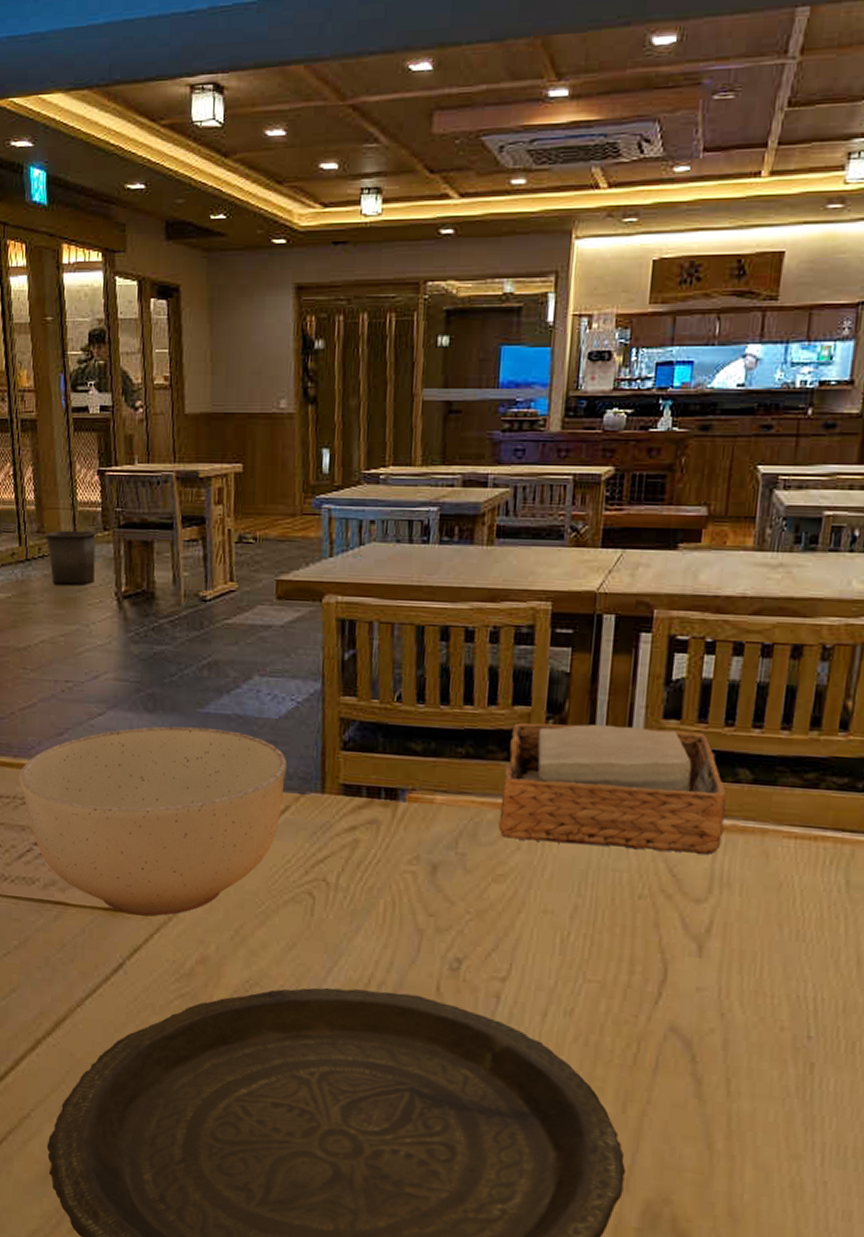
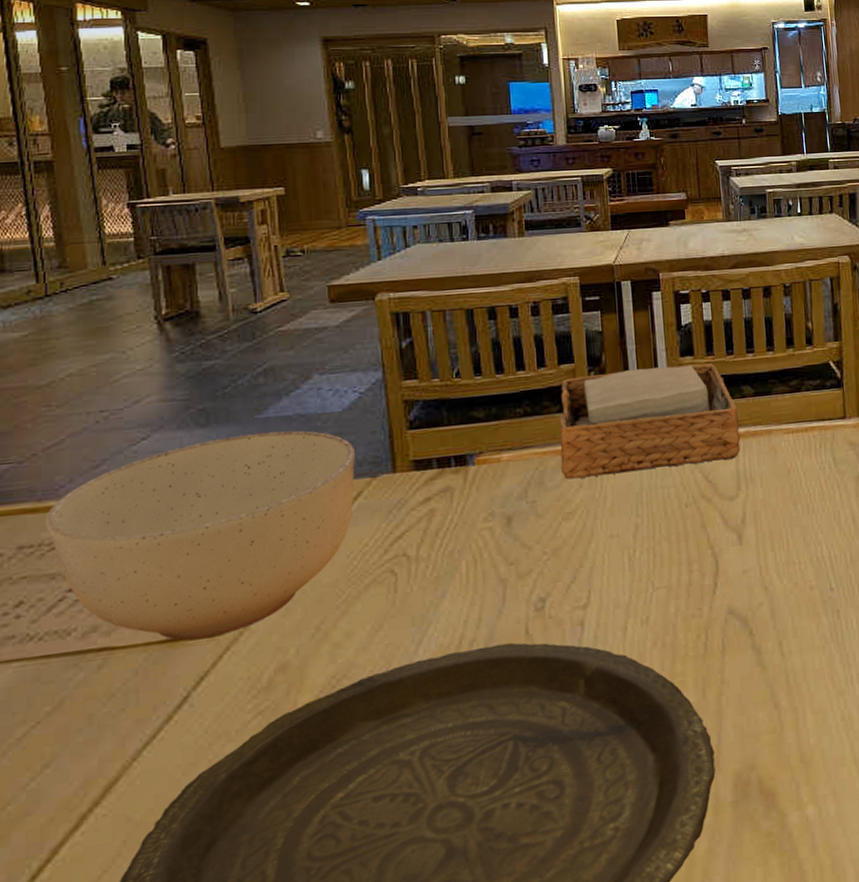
waste bin: present [45,530,98,587] -> none [67,260,131,318]

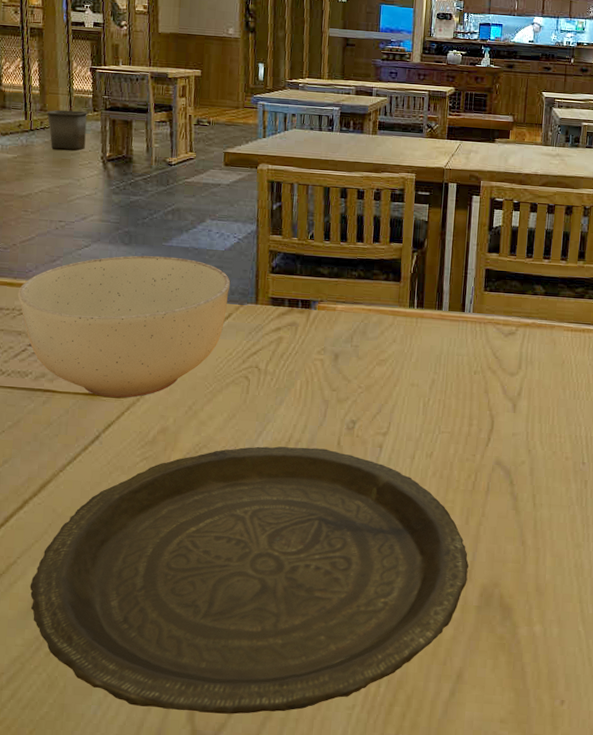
waste bin: none [67,260,131,318] -> present [46,109,89,152]
napkin holder: present [559,363,741,480] -> none [381,254,529,343]

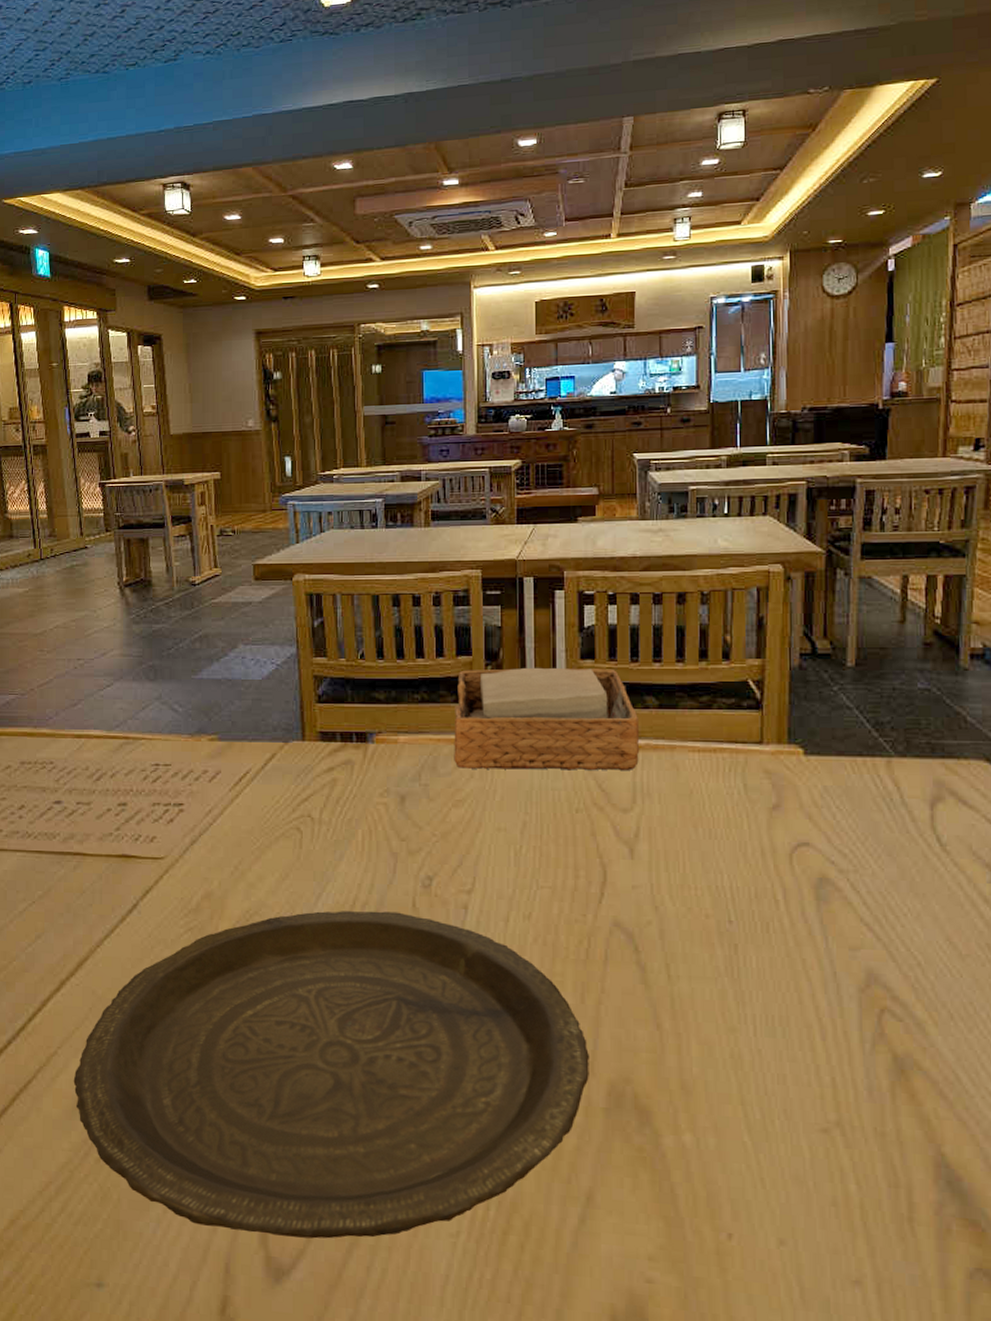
bowl: present [17,255,231,398] -> none [39,691,272,860]
waste bin: present [46,109,89,152] -> none [56,532,101,579]
napkin holder: none [381,254,529,343] -> present [454,667,640,771]

